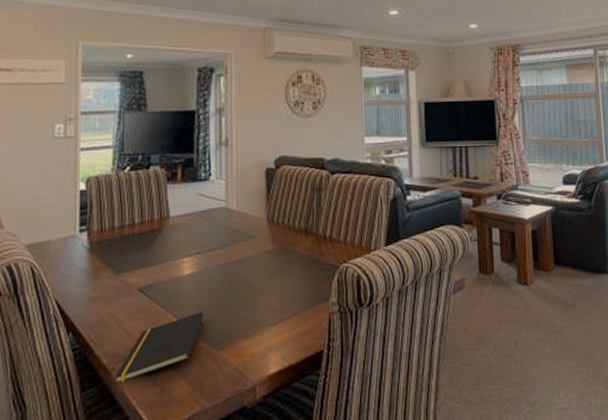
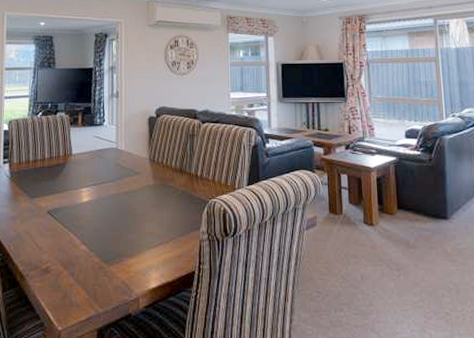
notepad: present [114,312,204,384] -> none [28,233,98,288]

